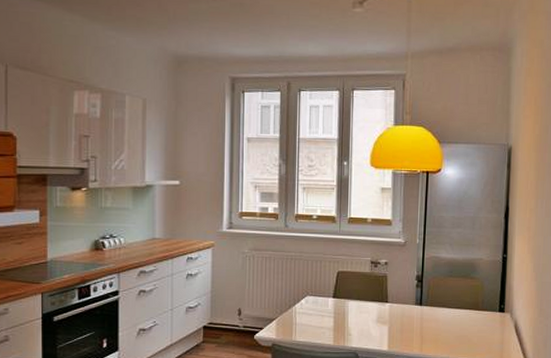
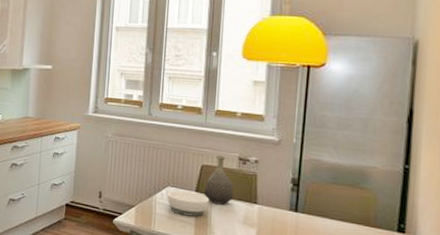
bowl: none [306,299,346,322] -> present [167,190,209,217]
vase: none [341,261,367,307] -> present [204,155,234,205]

